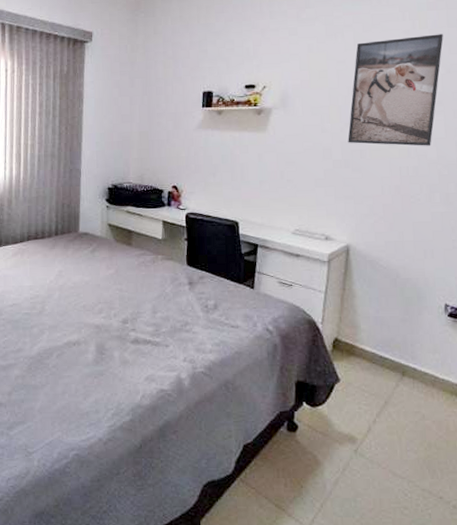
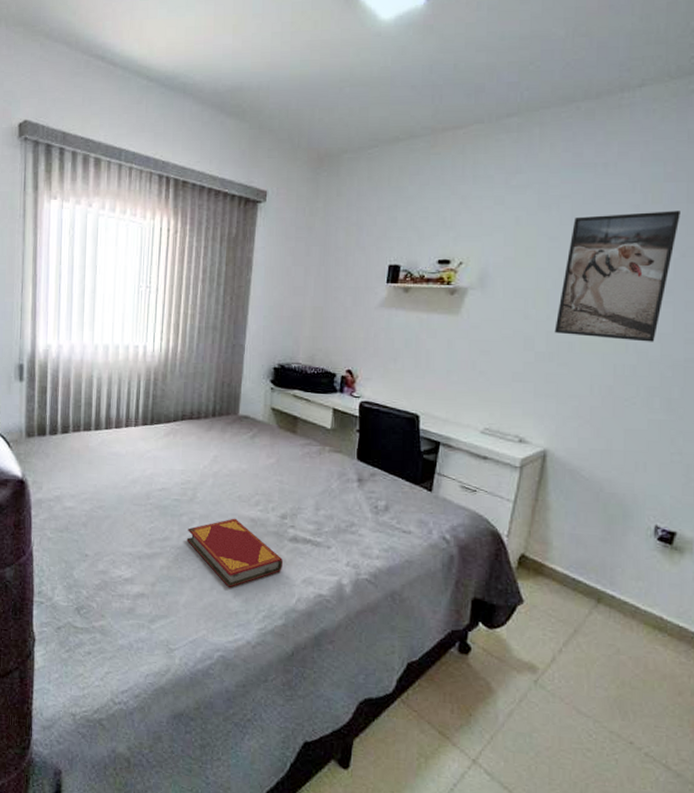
hardback book: none [38,326,127,390] -> present [186,518,283,587]

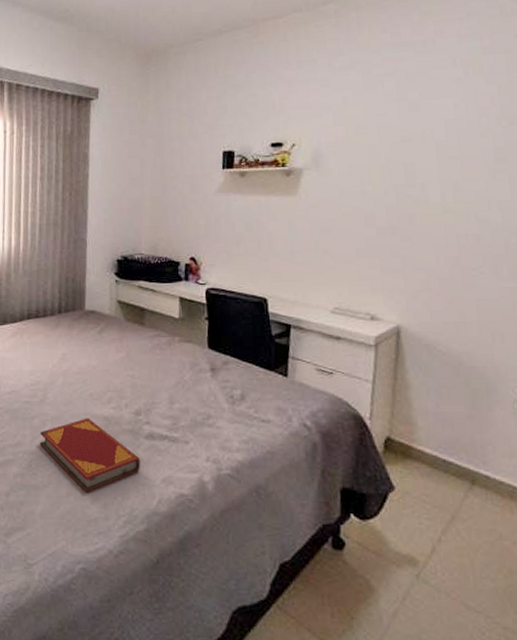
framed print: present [554,211,680,342] -> none [393,81,503,210]

